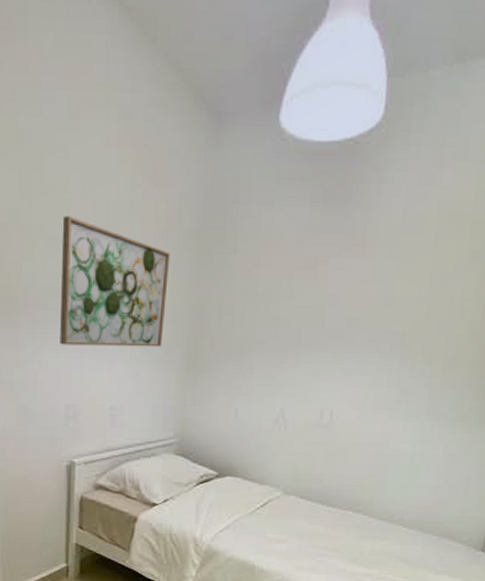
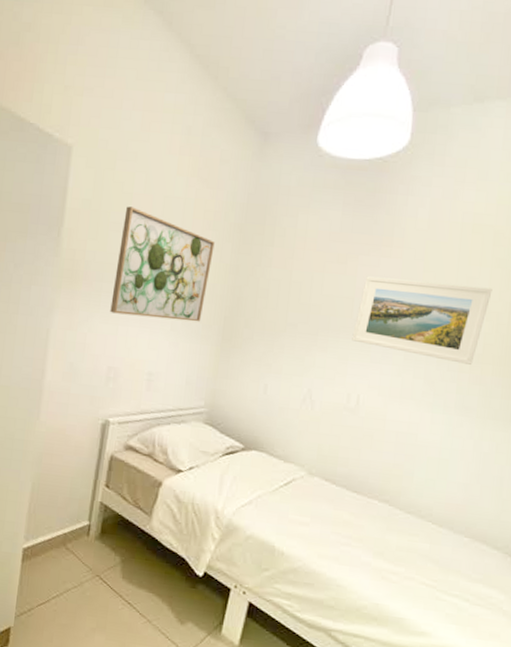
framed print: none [323,281,468,369] -> present [352,276,493,365]

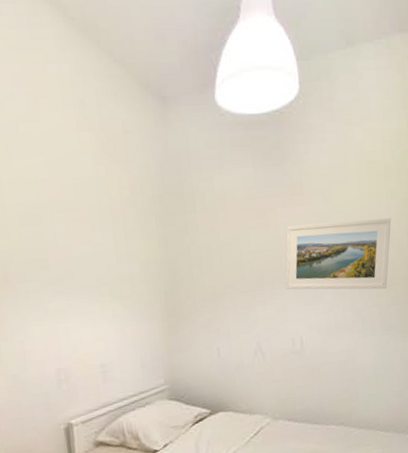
wall art: present [110,206,215,322] -> none [33,195,142,313]

